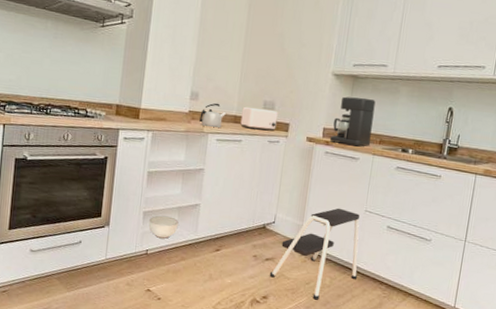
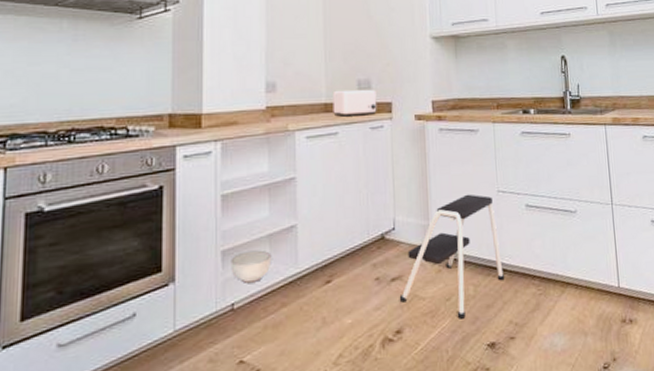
kettle: present [199,103,227,129] -> none [281,91,315,123]
coffee maker: present [329,96,376,147] -> none [441,59,488,117]

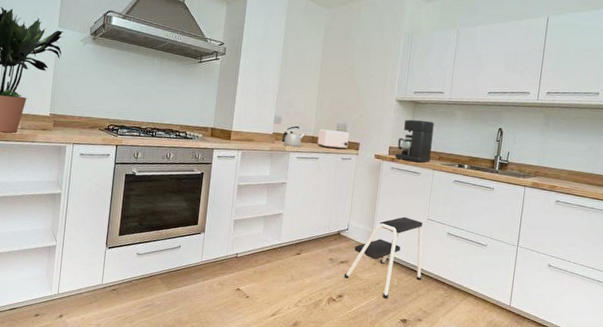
bowl: present [231,250,272,283] -> none [238,223,265,244]
kettle: none [281,91,315,123] -> present [282,126,306,148]
coffee maker: none [441,59,488,117] -> present [394,119,434,163]

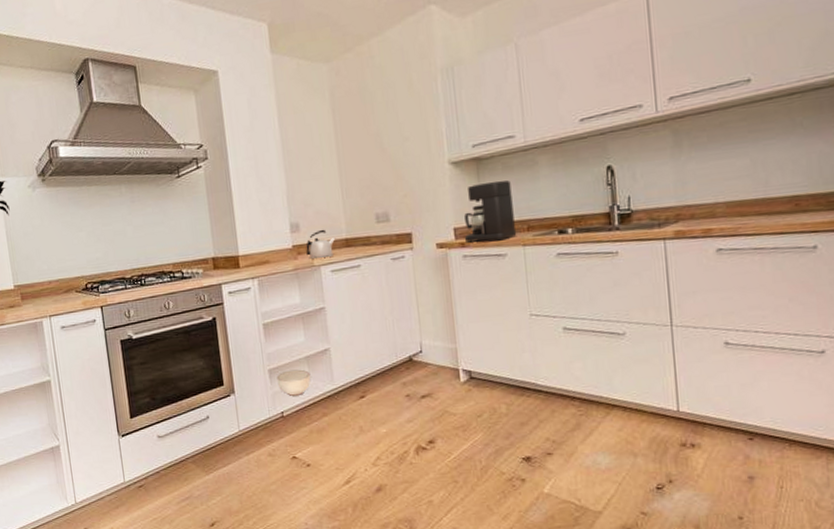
bowl: none [238,223,265,244] -> present [276,369,311,396]
toaster: present [317,128,350,150] -> none [352,222,397,250]
step stool: present [344,216,423,299] -> none [430,318,541,434]

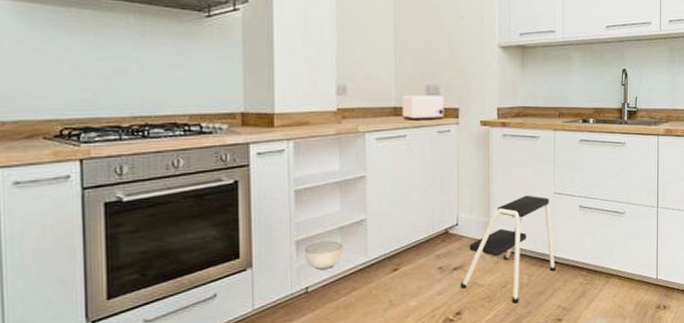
kettle: present [306,229,336,259] -> none [352,95,384,125]
toaster: none [352,222,397,250] -> present [402,95,445,120]
step stool: none [430,318,541,434] -> present [460,195,557,304]
coffee maker: present [464,180,517,243] -> none [505,69,550,124]

